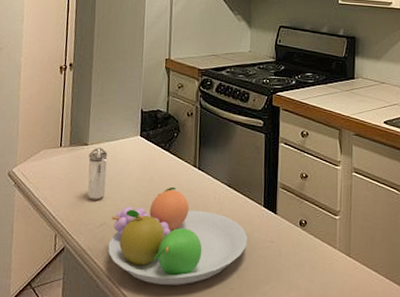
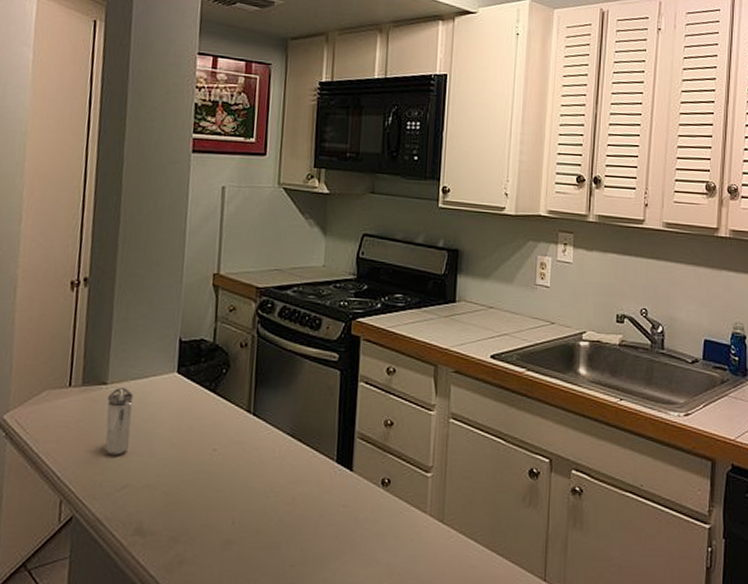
fruit bowl: present [108,186,248,285] -> none [131,437,315,563]

